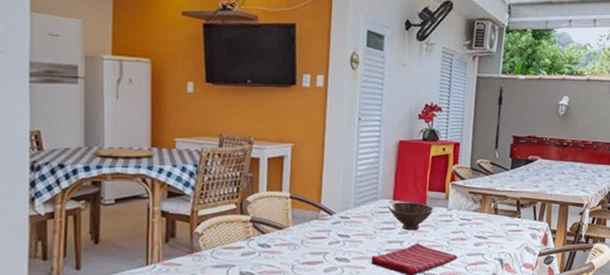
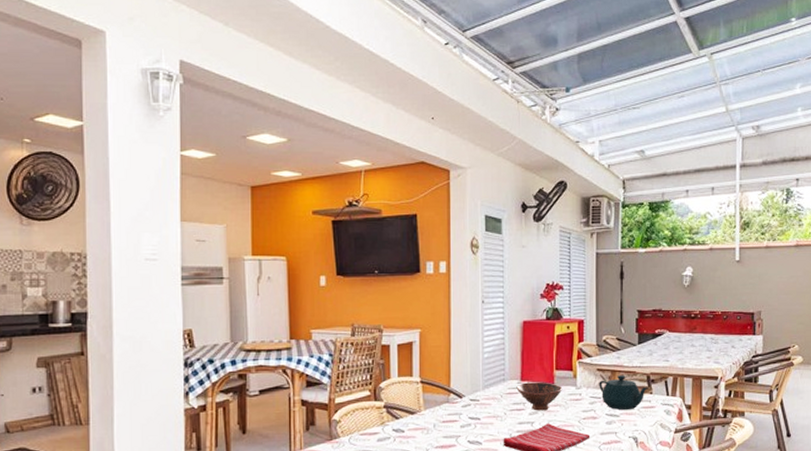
teapot: none [470,199,517,233] -> present [599,375,648,411]

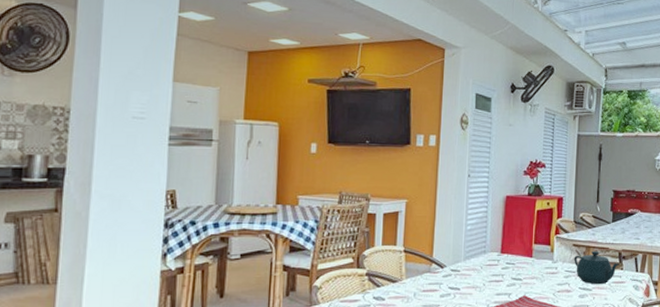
bowl: present [516,382,563,411] -> none [496,255,540,283]

